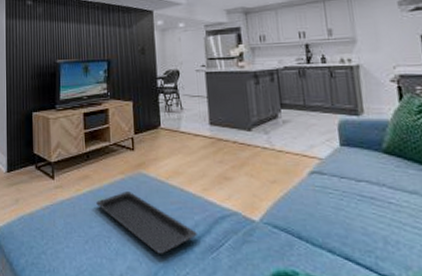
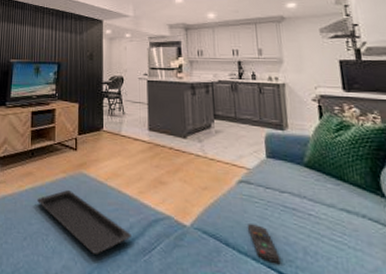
remote control: none [322,216,359,254] -> present [248,224,281,263]

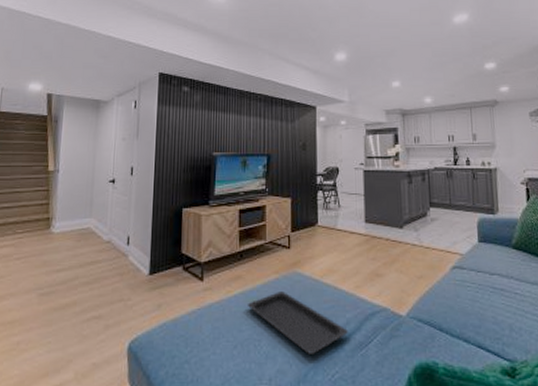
remote control: present [248,224,281,263] -> none [460,308,489,342]

